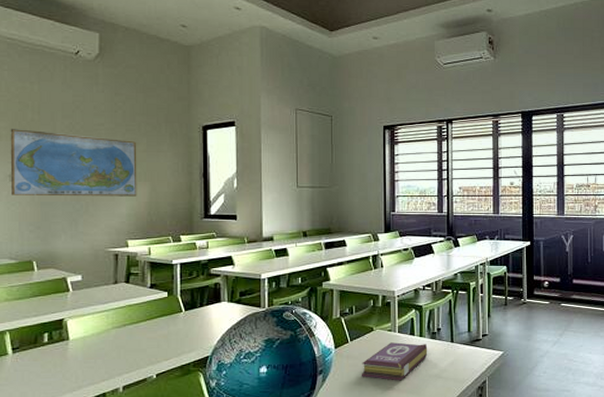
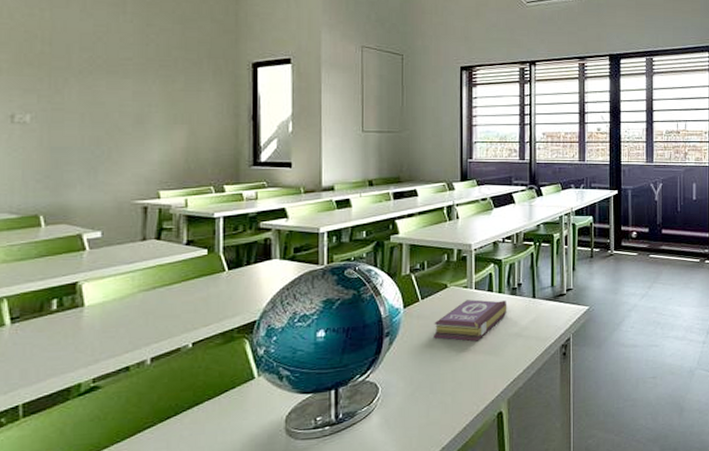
world map: present [10,129,137,197] -> none [12,62,173,141]

